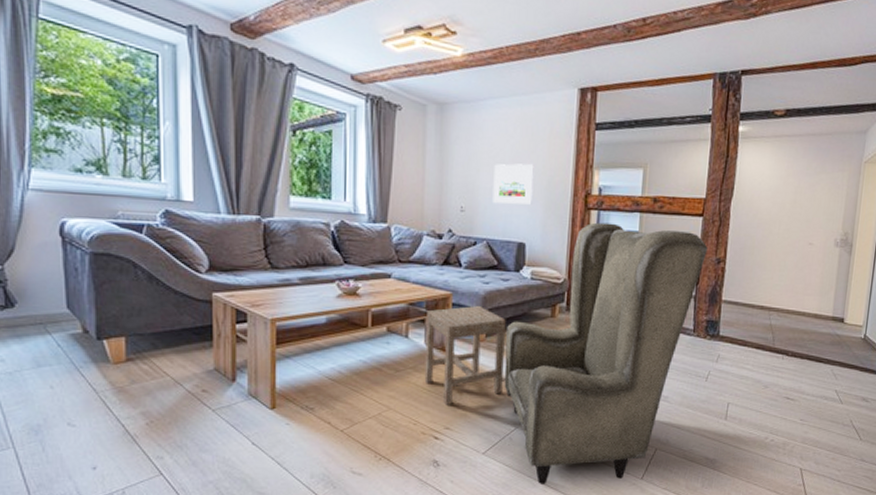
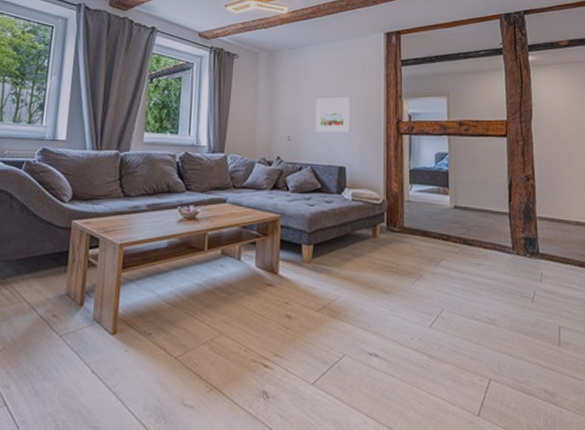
stool: present [424,305,506,405] -> none [255,227,331,330]
armchair: present [504,222,708,484] -> none [331,146,516,421]

